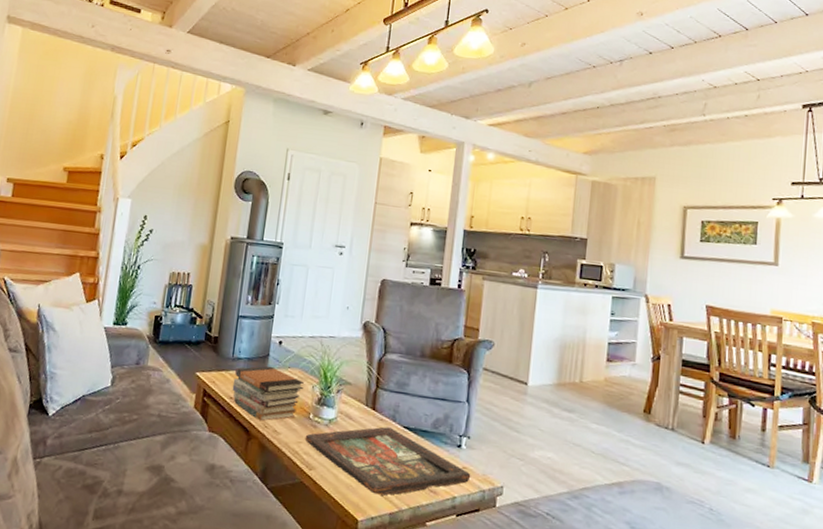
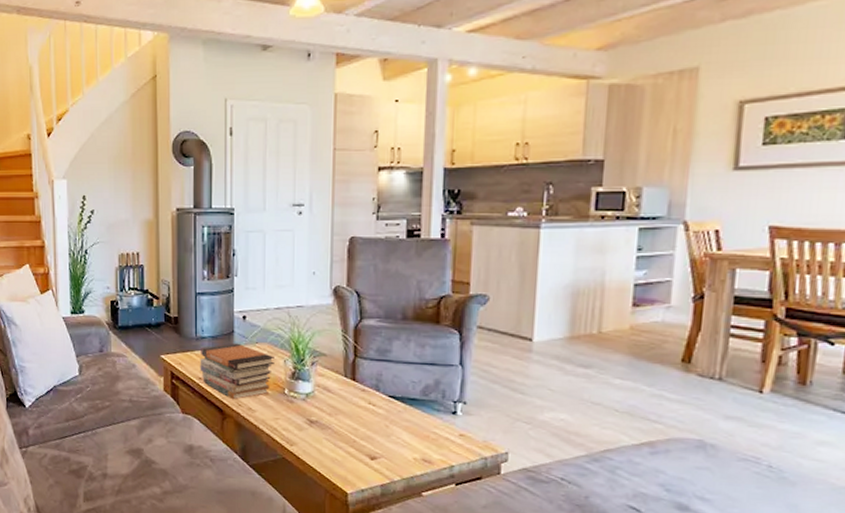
decorative tray: present [305,426,471,496] -> none [282,397,470,468]

